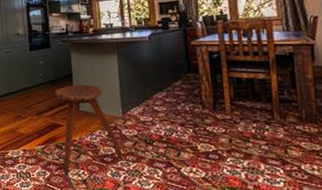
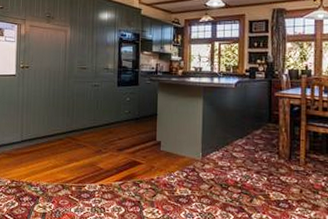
stool: present [55,84,123,174] -> none [138,124,198,212]

